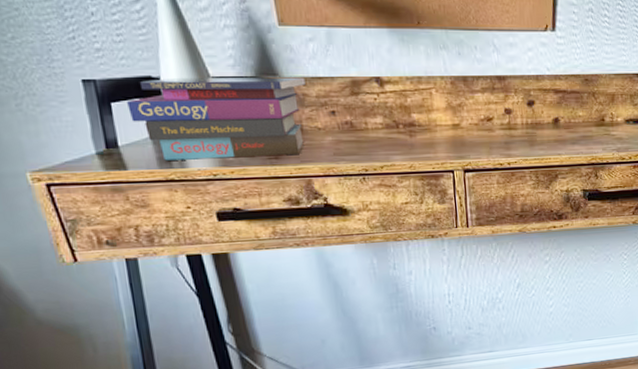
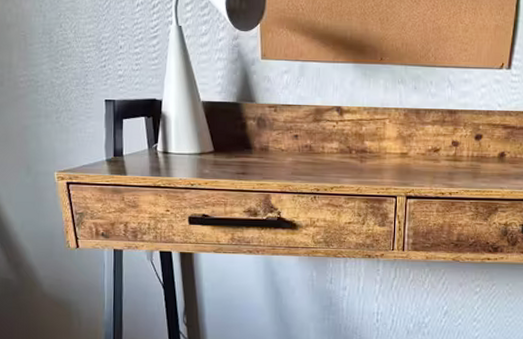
books: present [127,77,306,161] -> none [135,100,277,172]

